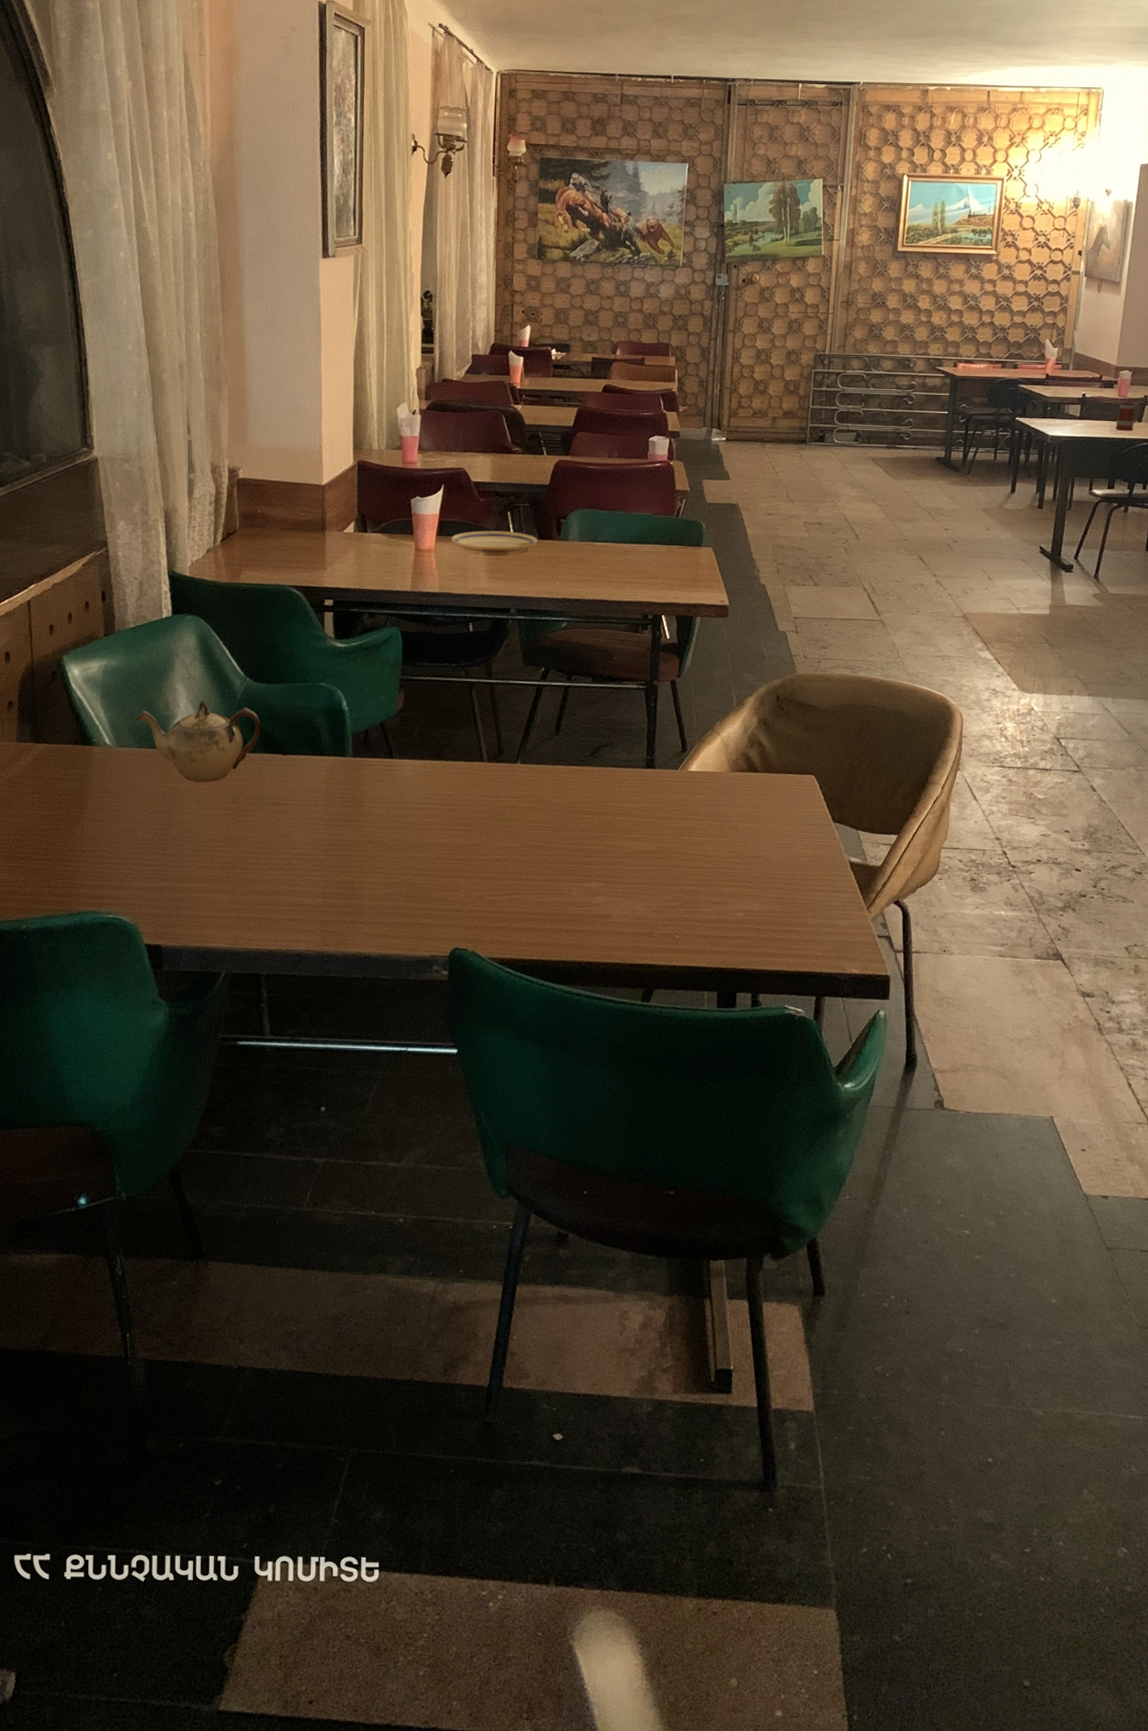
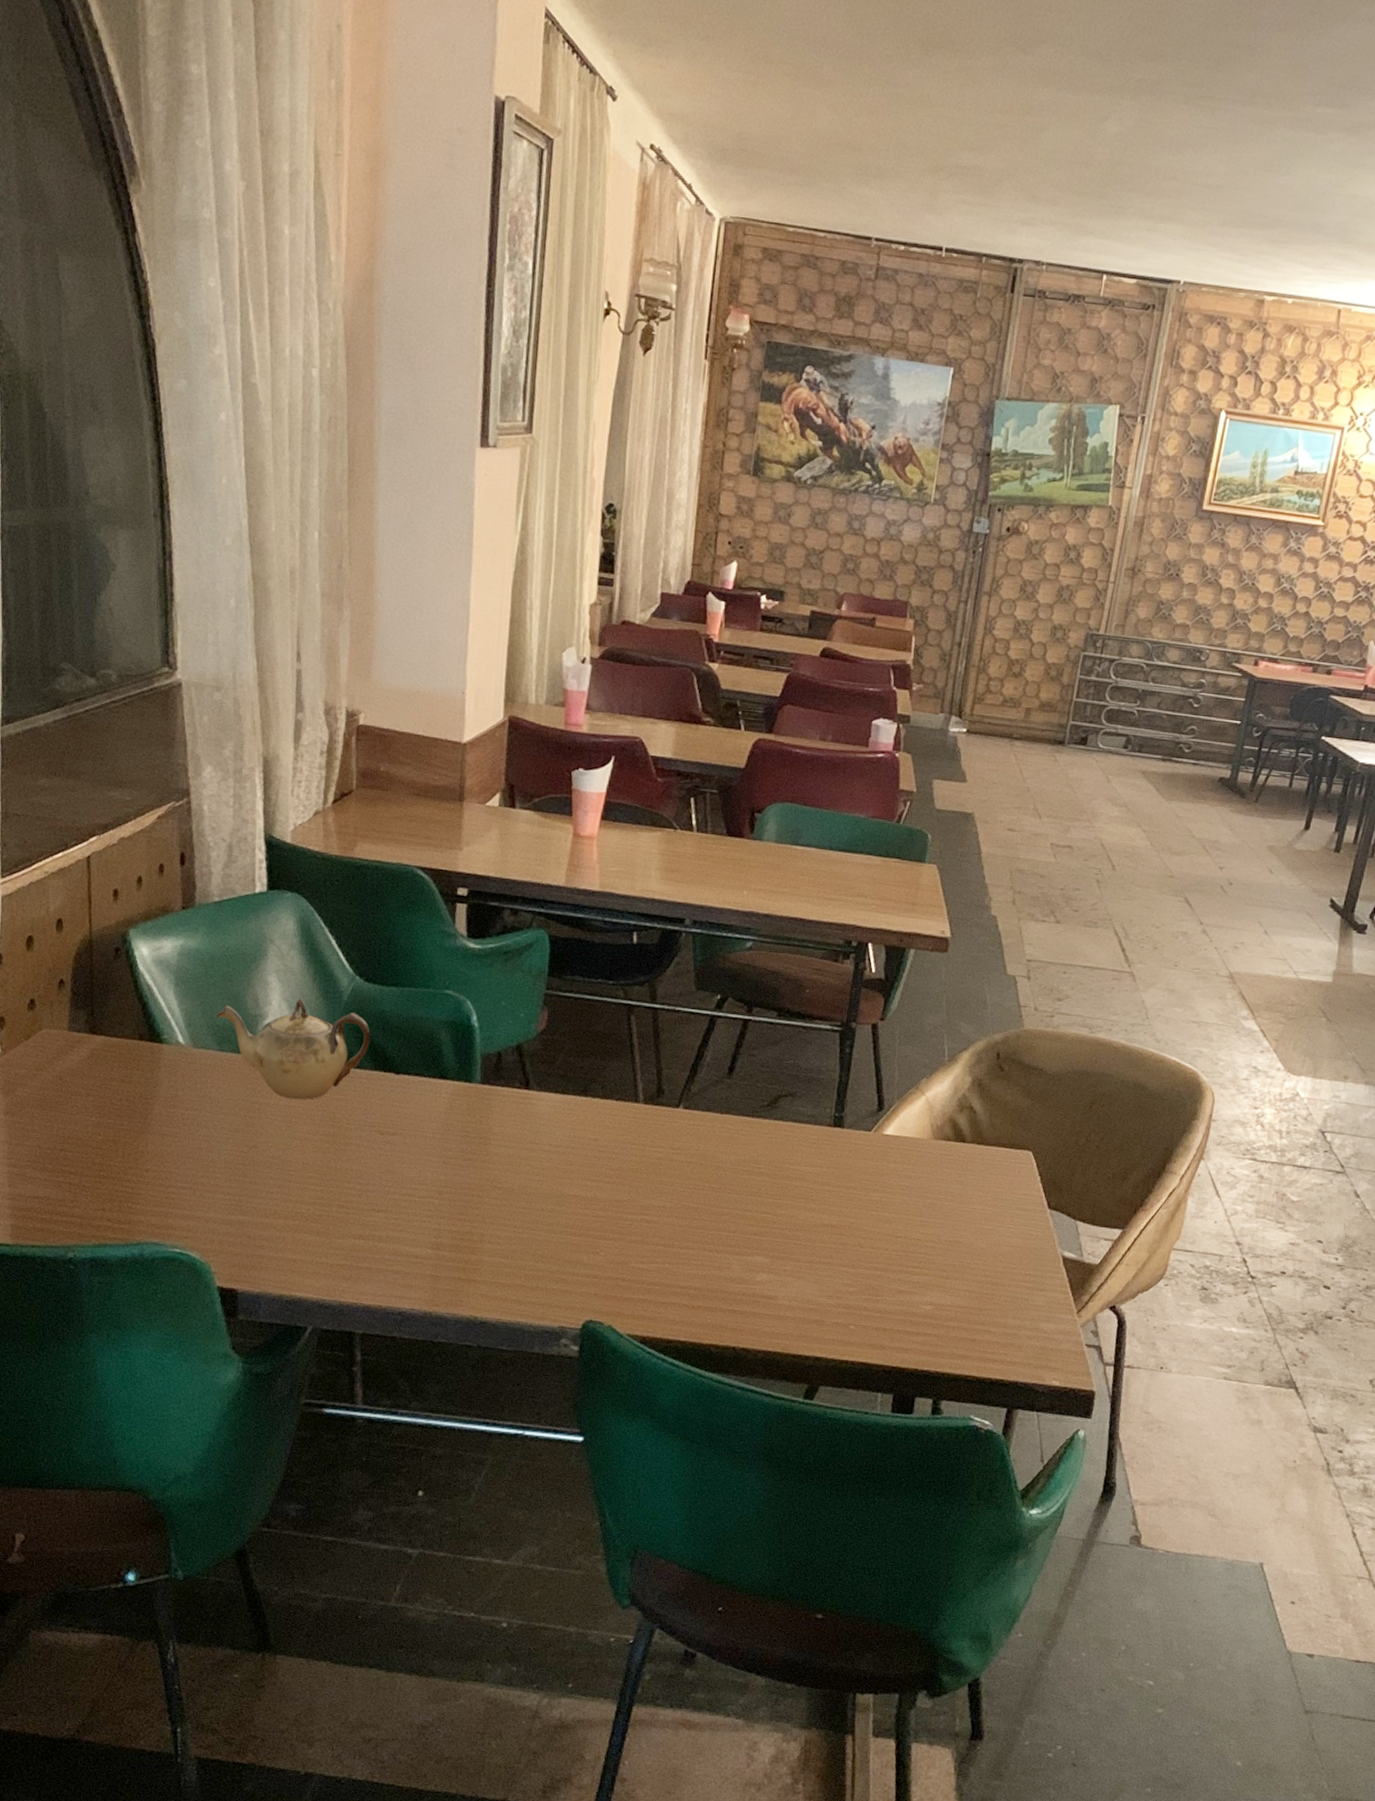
plate: present [451,530,538,555] -> none [618,818,726,852]

